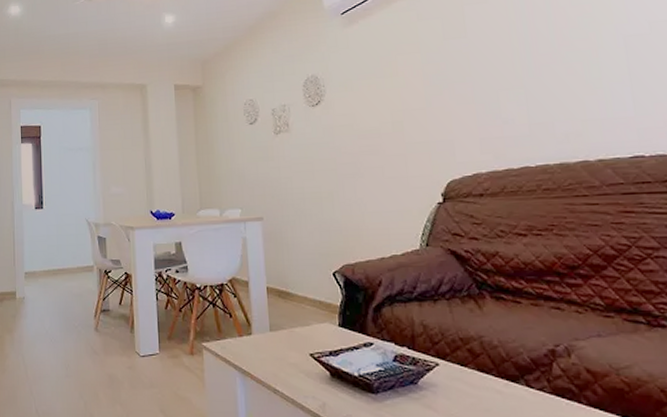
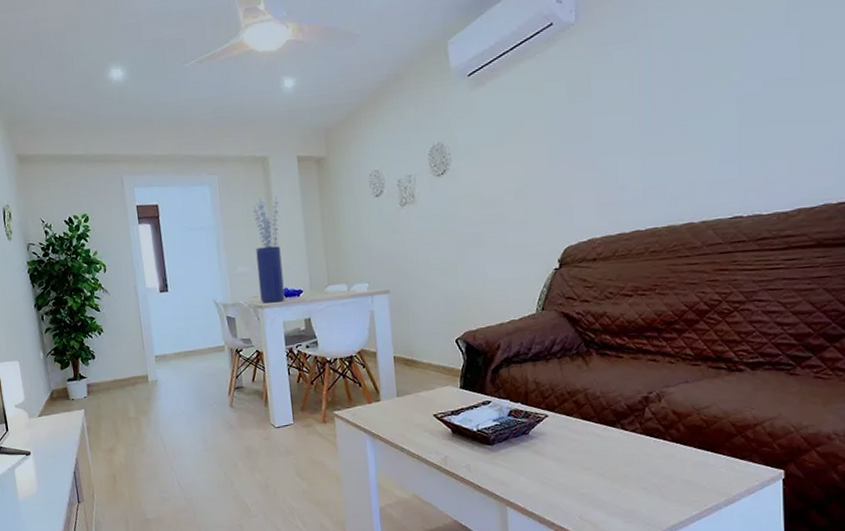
vase: none [130,121,157,225] -> present [253,196,285,304]

